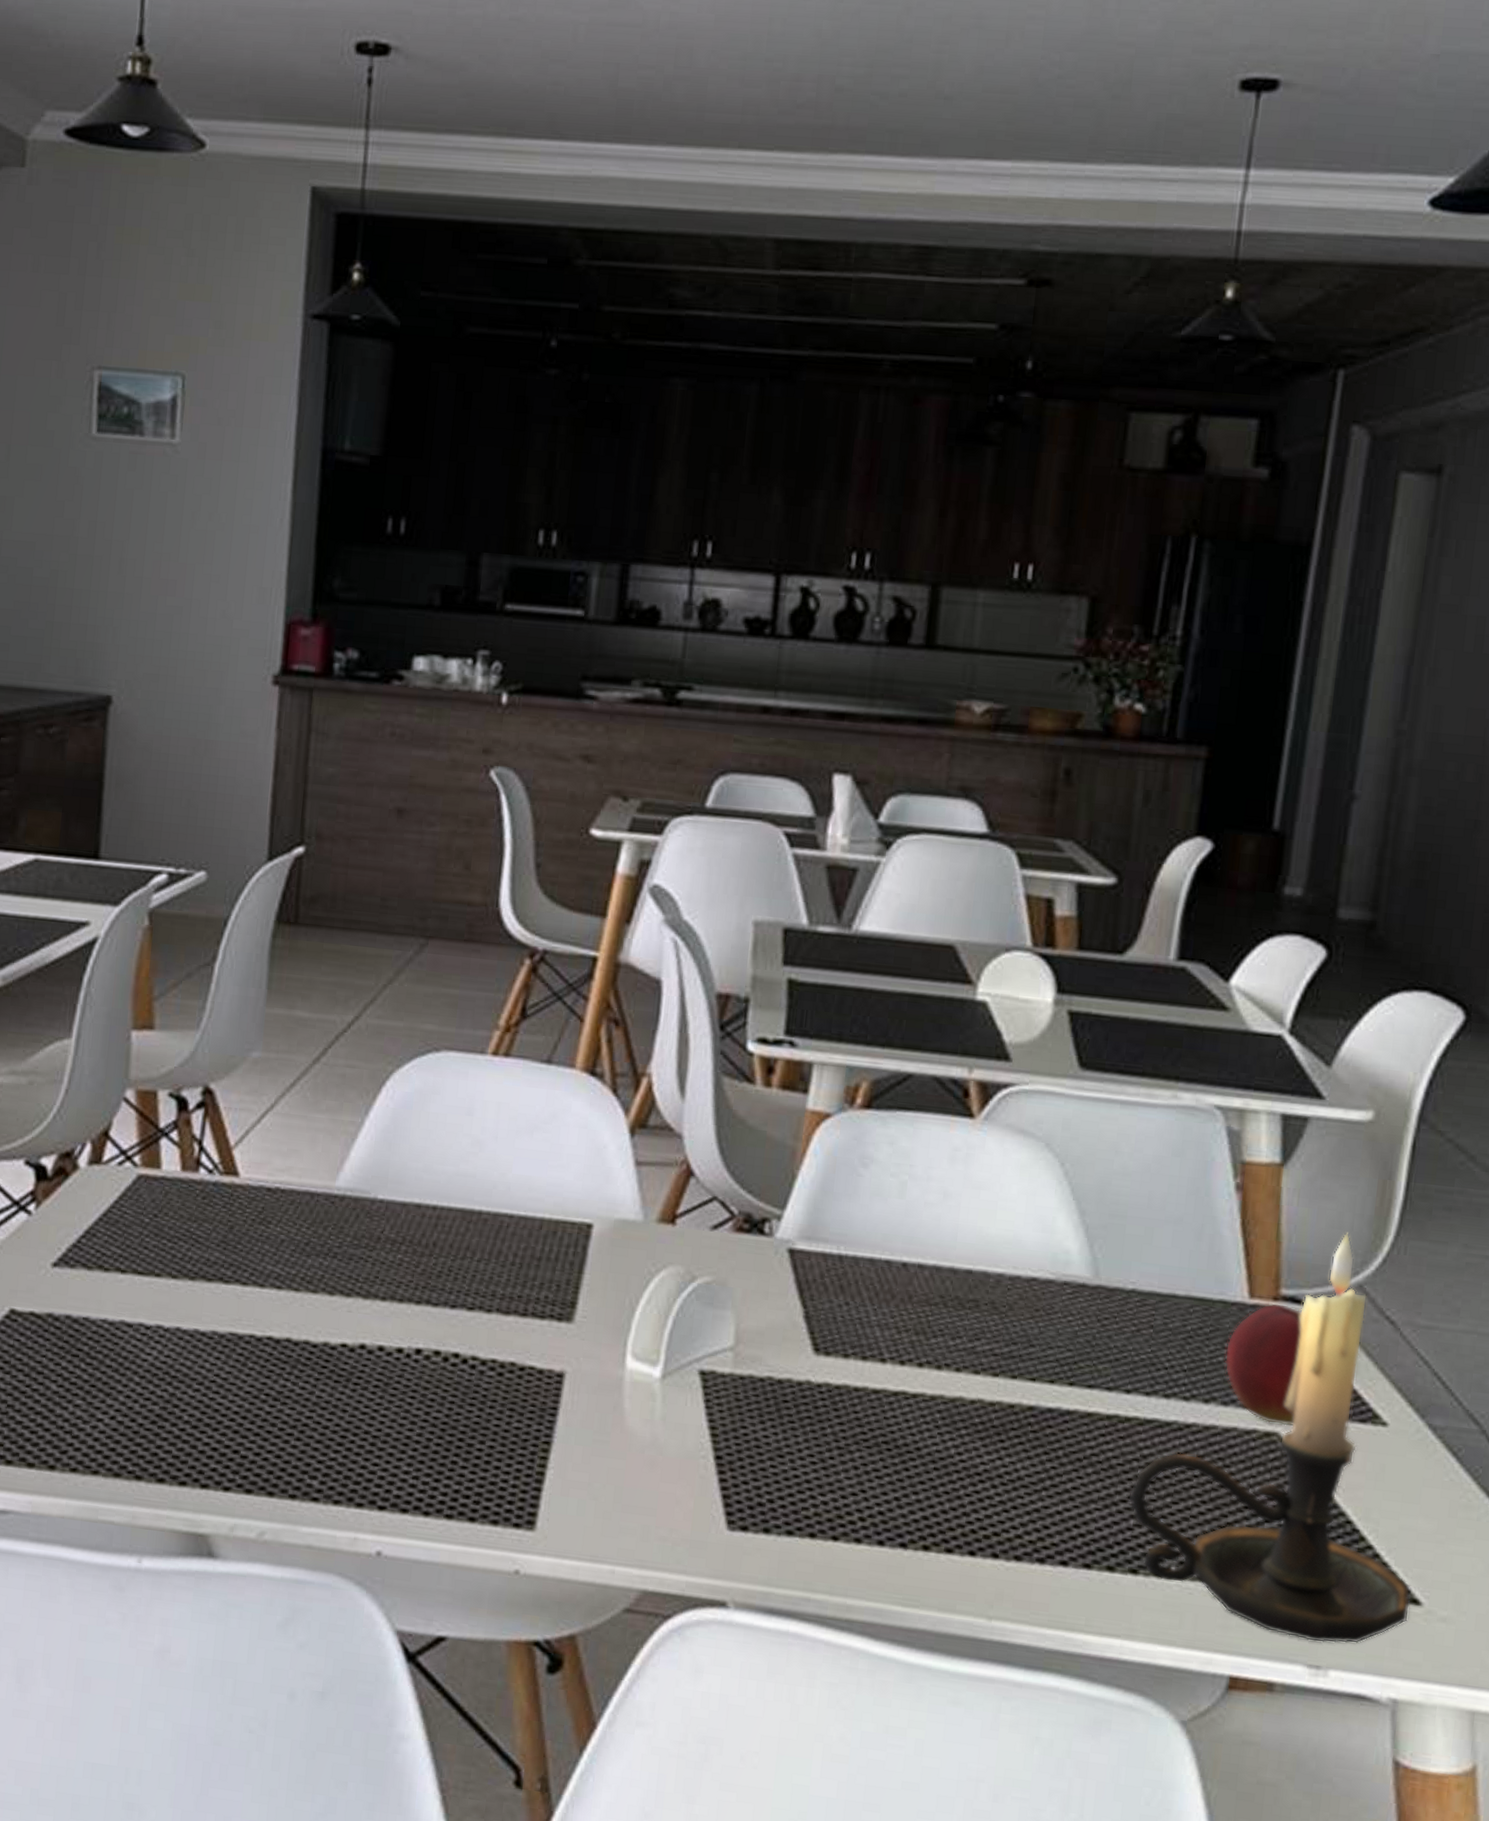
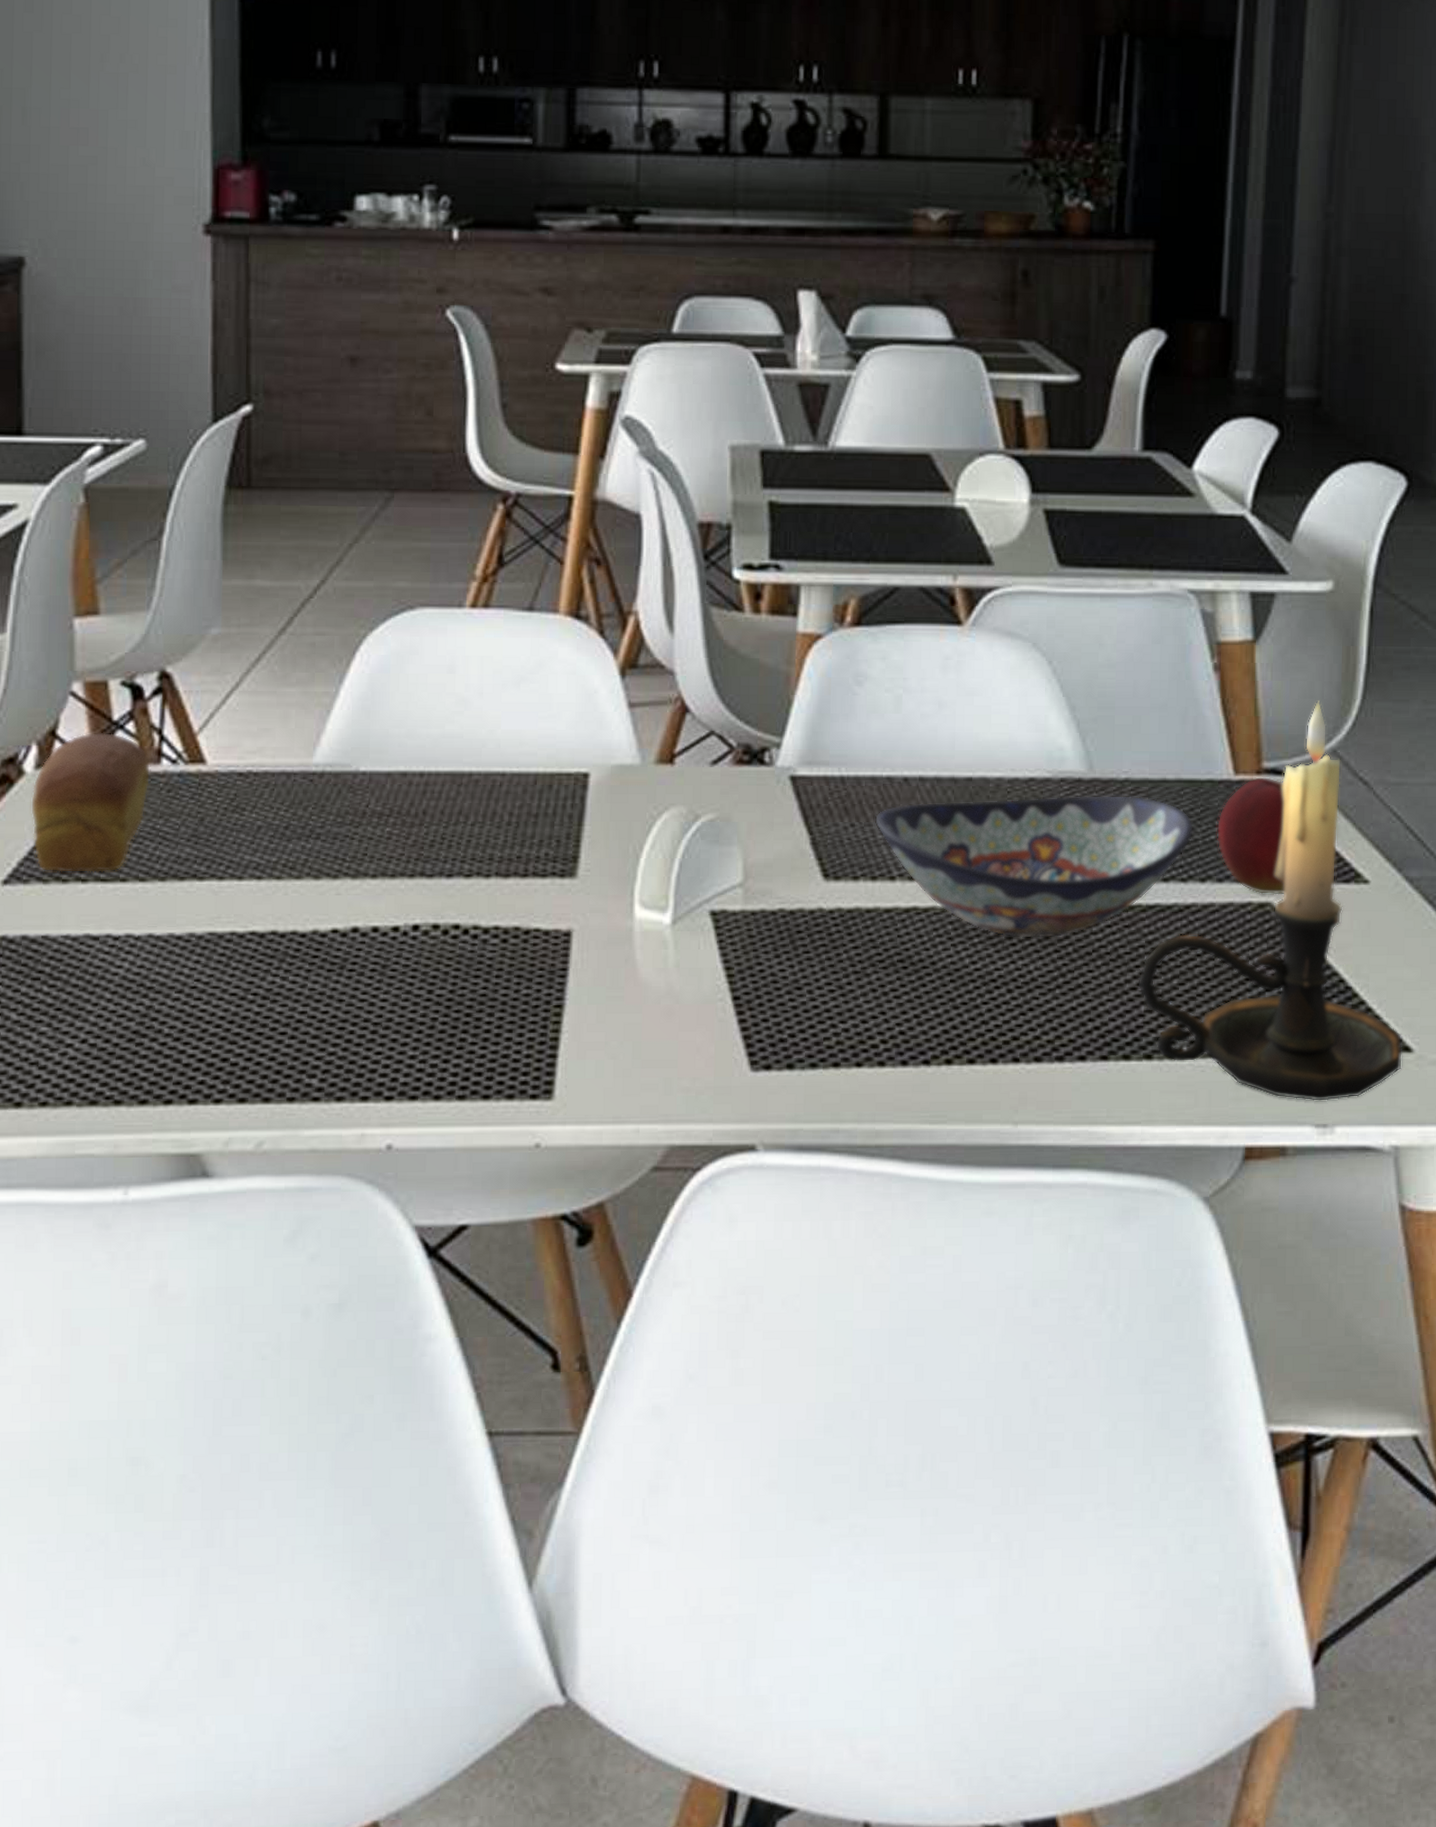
bread: none [81,1136,190,1267] -> present [30,732,151,873]
decorative bowl: none [869,1289,1202,1440] -> present [874,795,1194,939]

